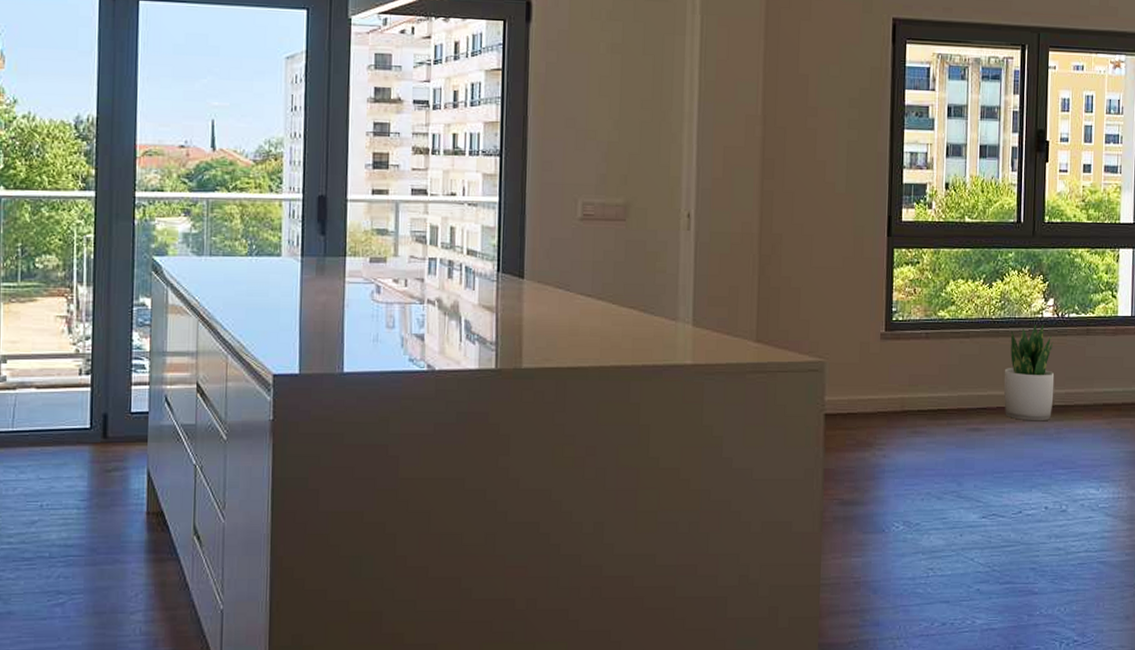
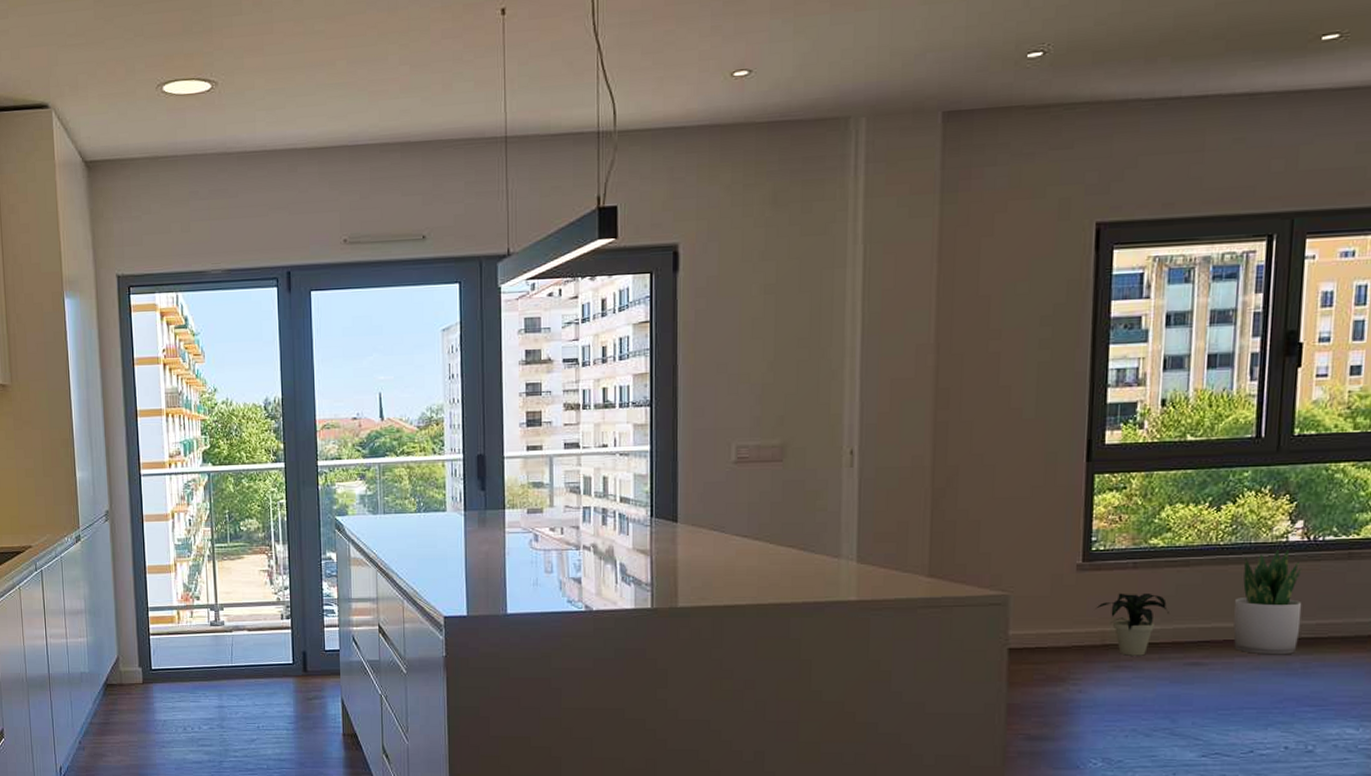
potted plant: none [896,361,954,422] -> present [1096,593,1169,656]

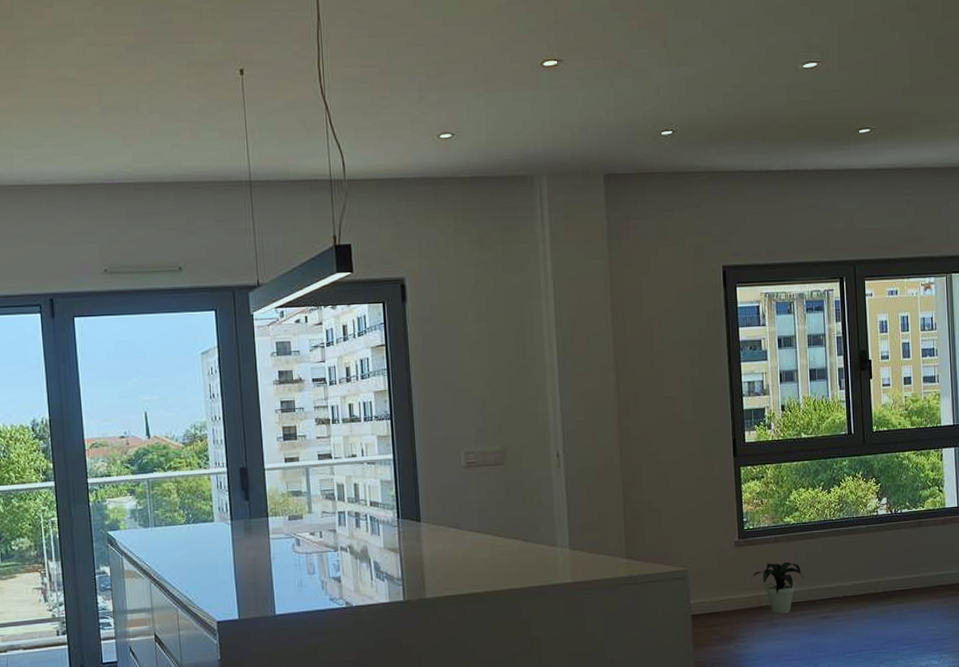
planter: present [1233,549,1302,655] -> none [847,521,893,606]

